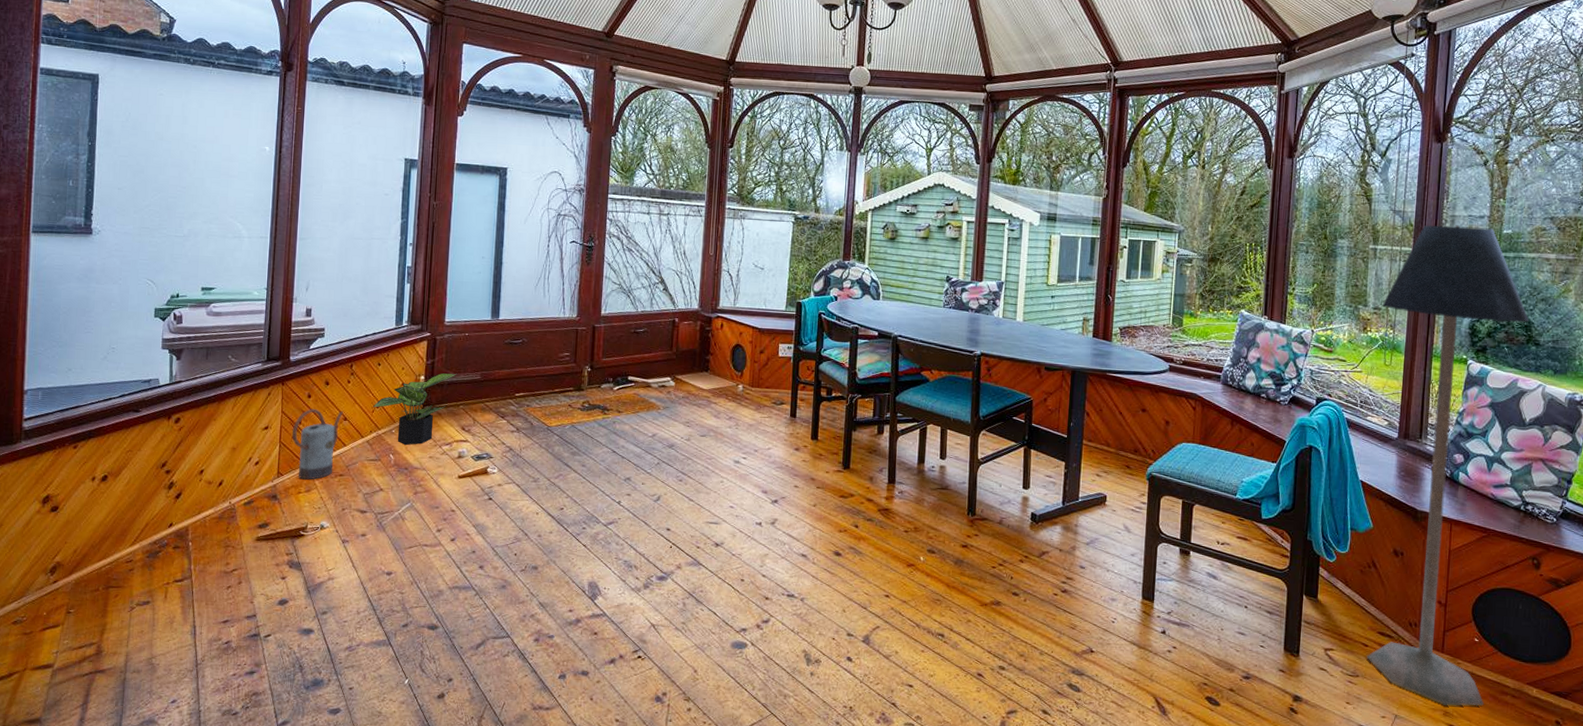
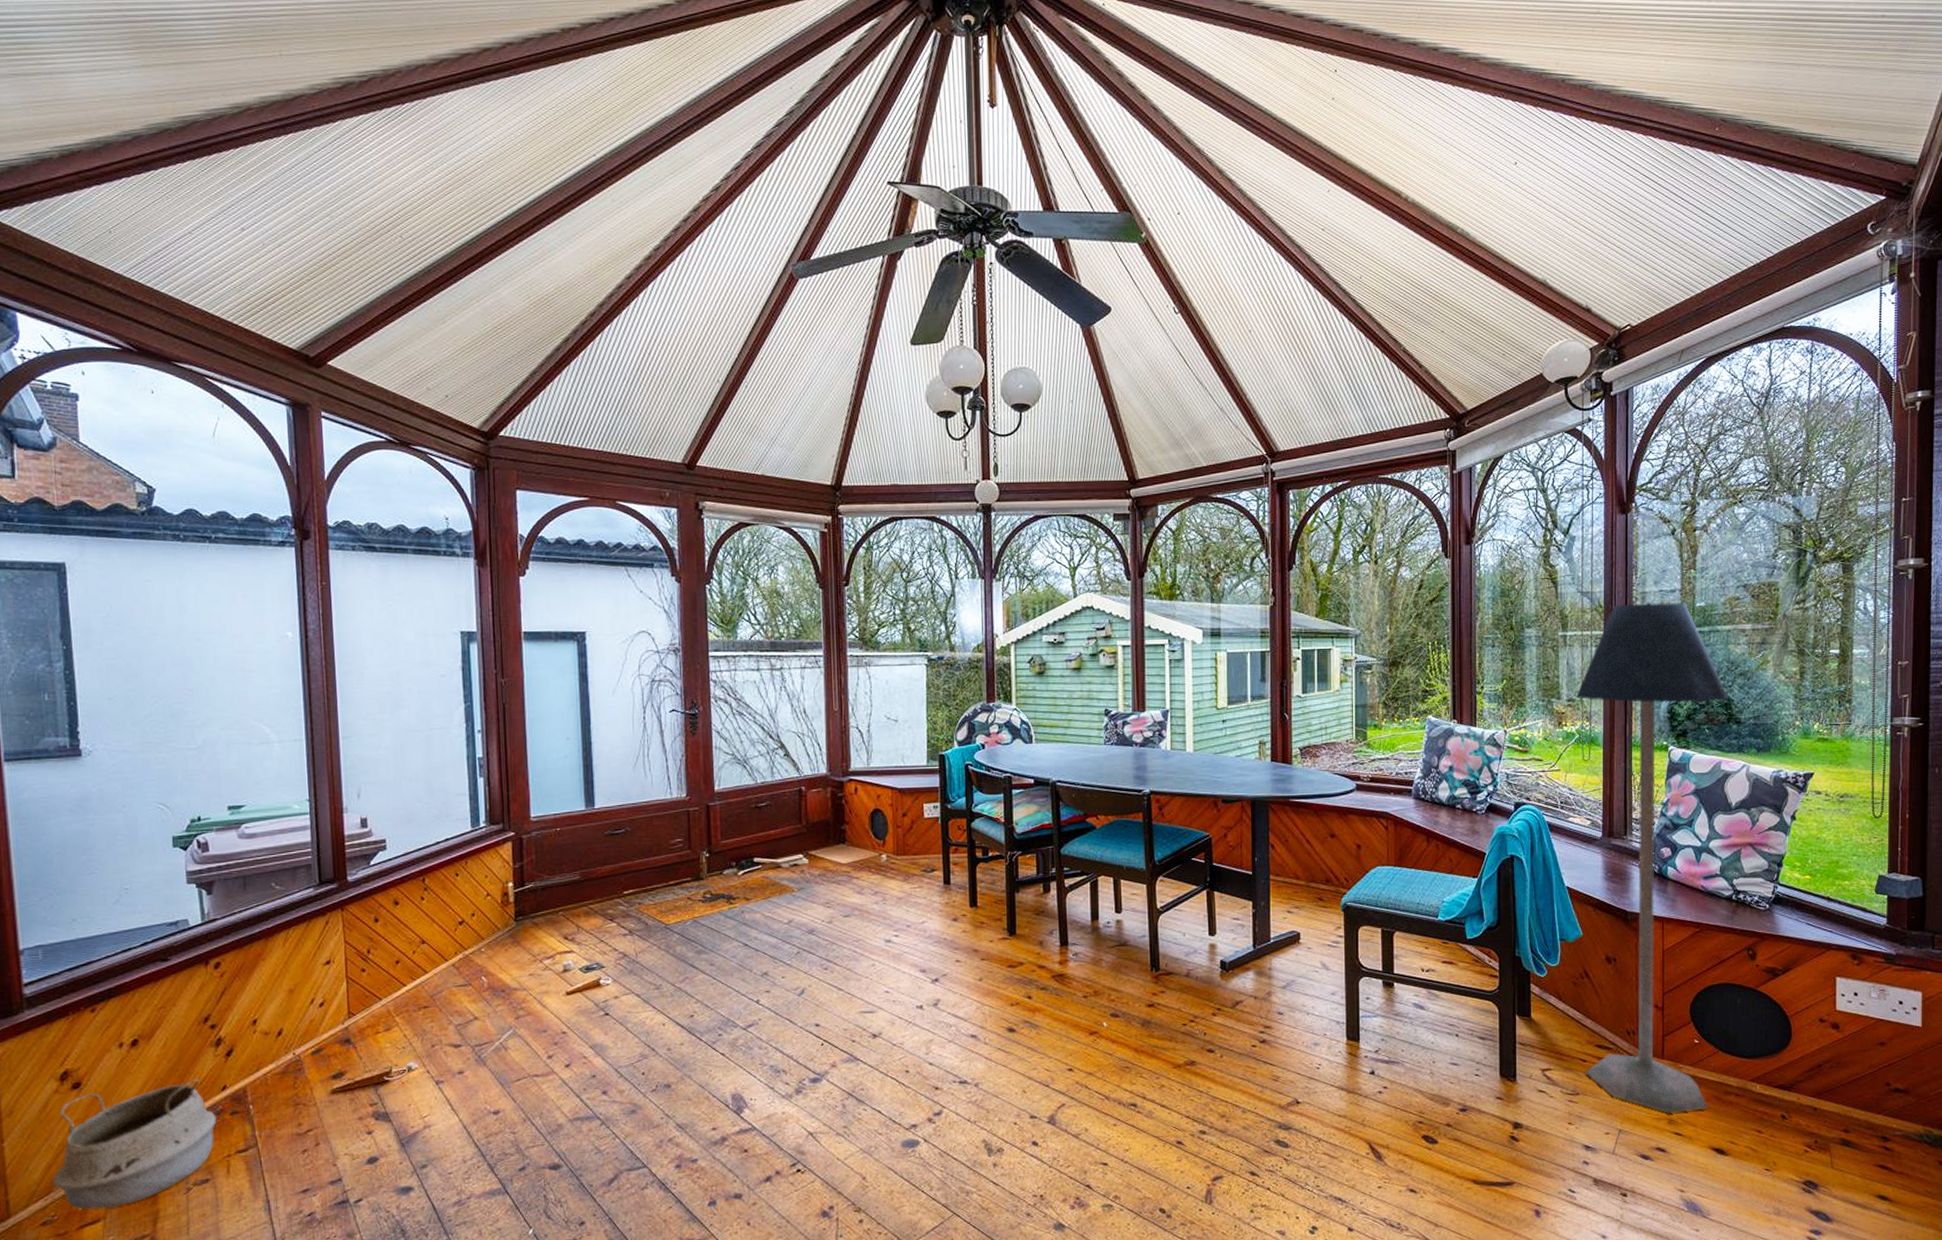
woven basket: none [25,515,162,617] -> present [52,1079,217,1210]
watering can: present [292,409,343,480] -> none [359,933,420,1017]
potted plant: present [373,372,458,446] -> none [455,875,553,965]

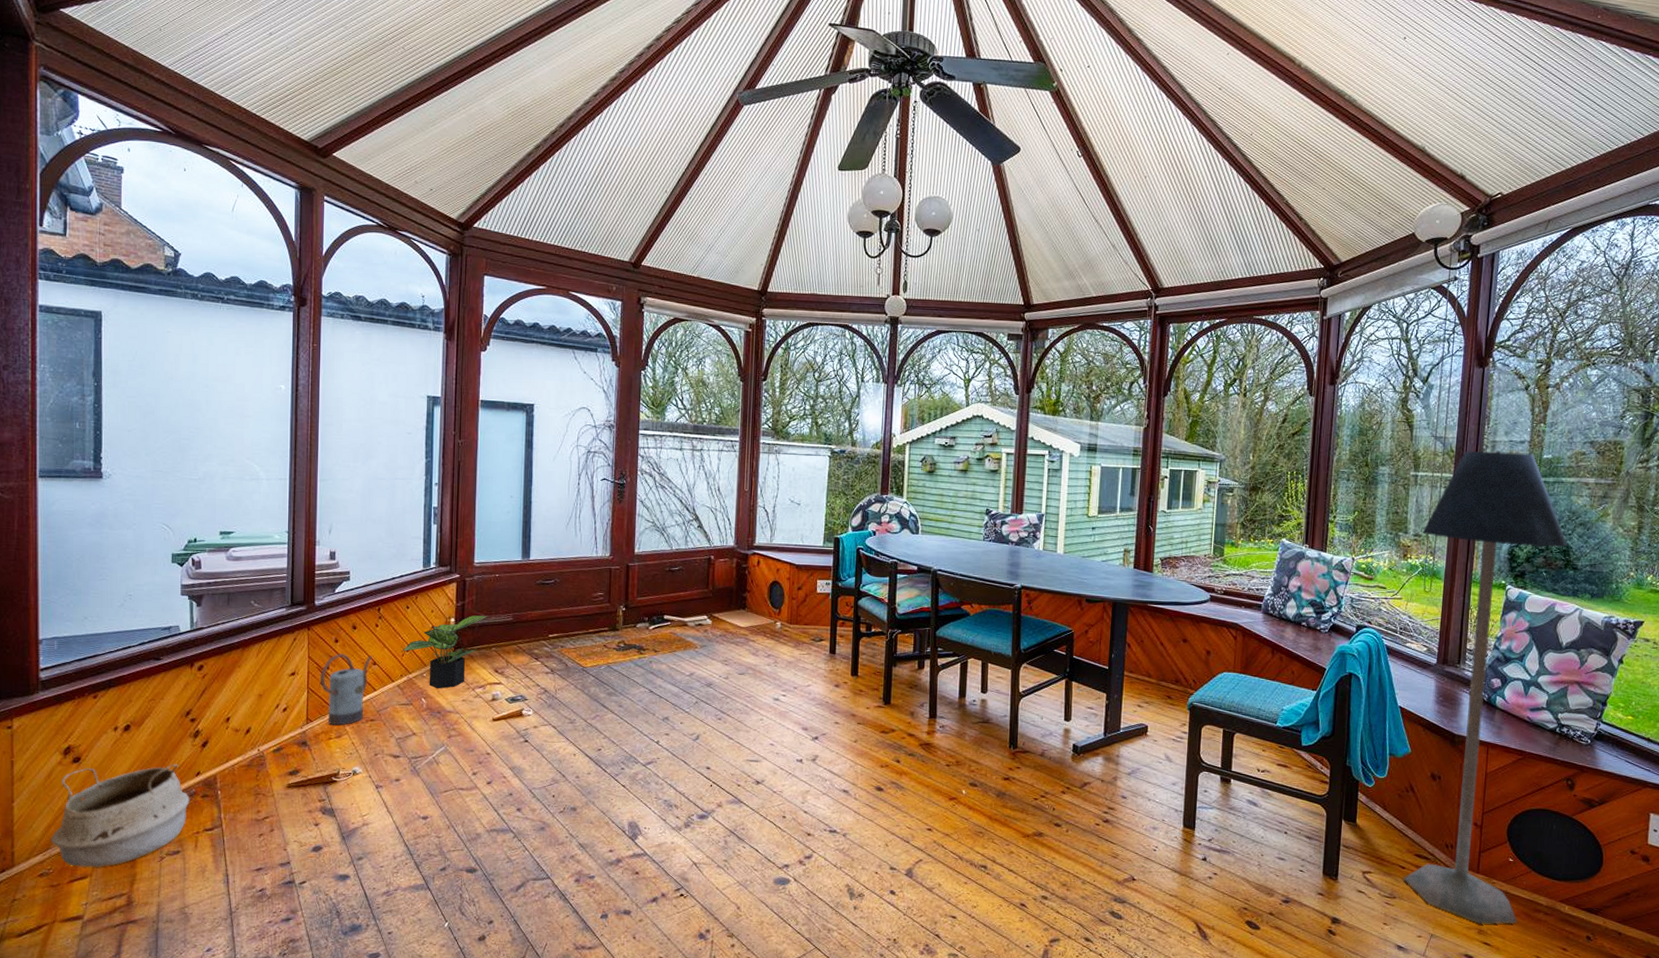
watering can: none [359,933,420,1017] -> present [320,654,372,726]
potted plant: none [455,875,553,965] -> present [403,614,489,689]

